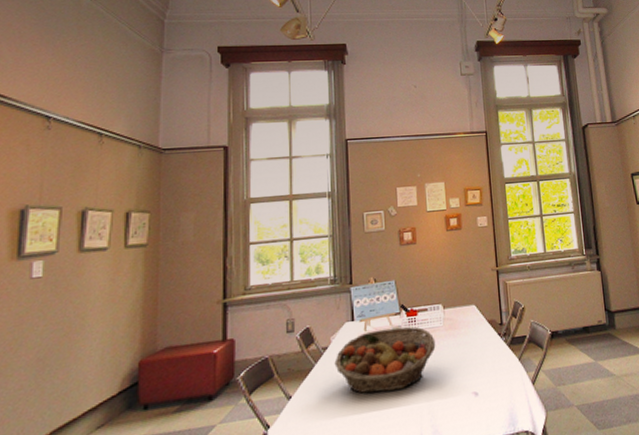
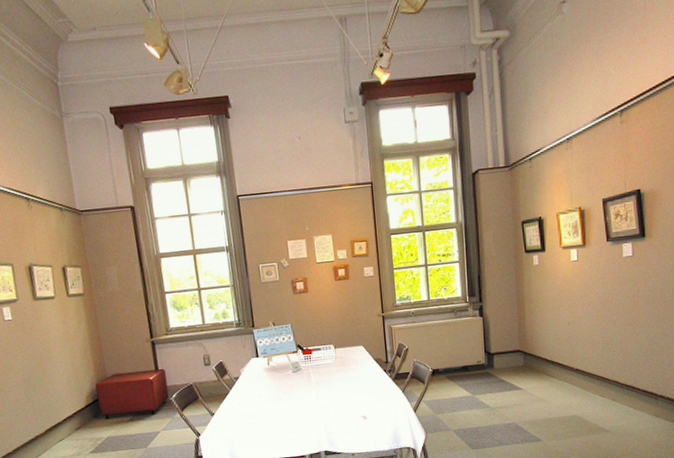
fruit basket: present [334,326,436,394] -> none [245,363,329,414]

